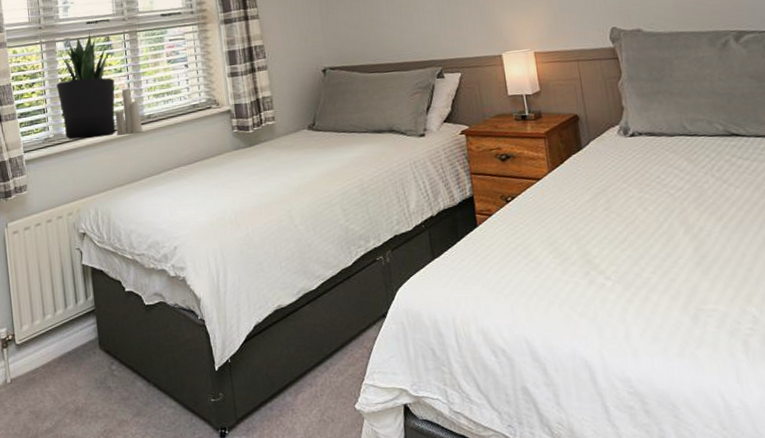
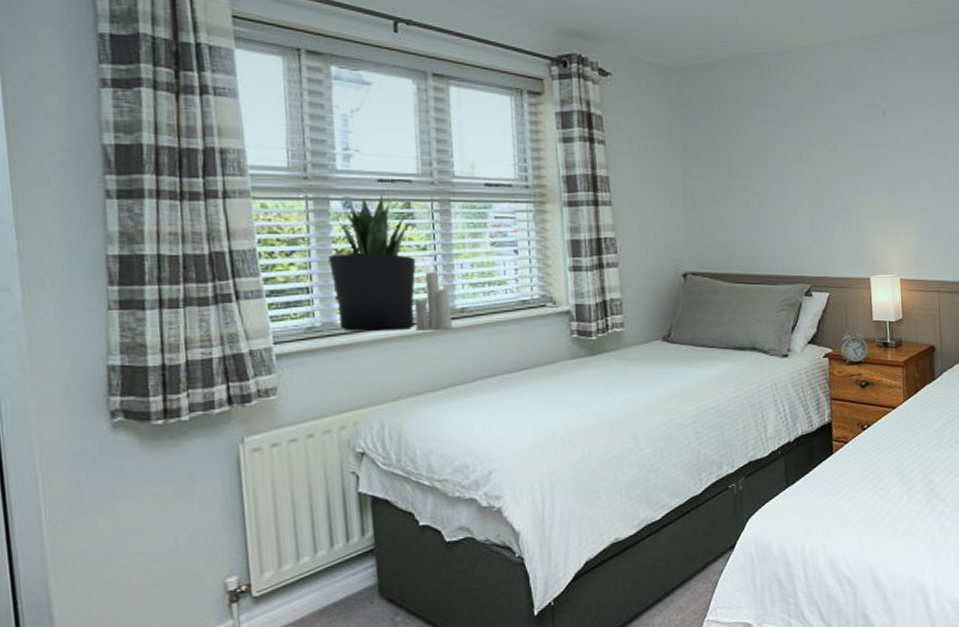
alarm clock: none [476,105,506,138] -> present [840,329,869,363]

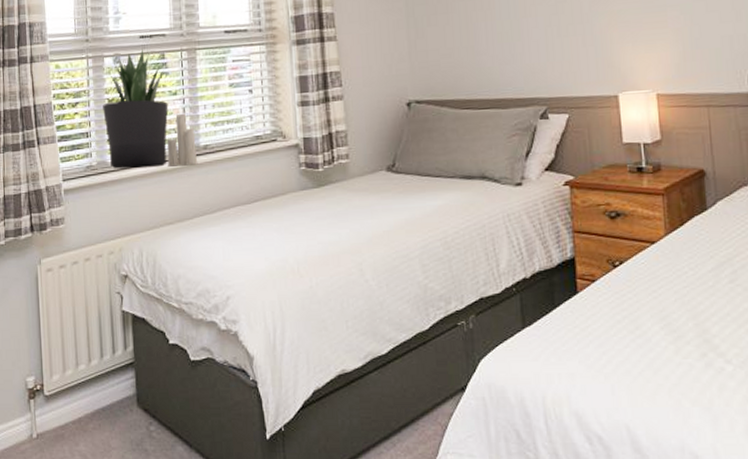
alarm clock: present [840,329,869,363] -> none [583,153,619,192]

